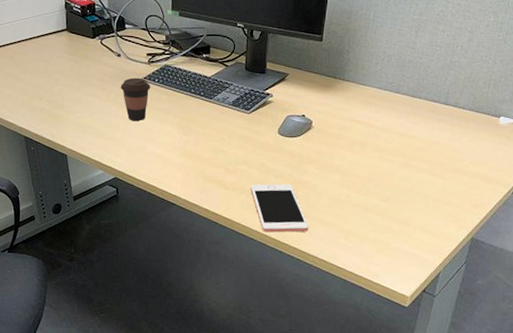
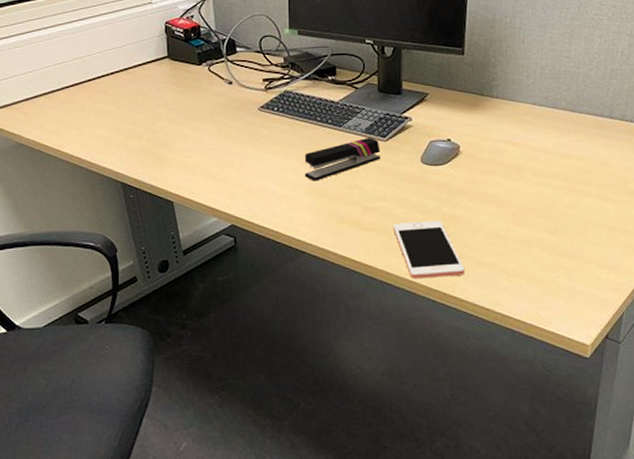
coffee cup: present [120,77,150,122] -> none [233,107,269,158]
stapler: none [178,109,244,145] -> present [304,137,381,181]

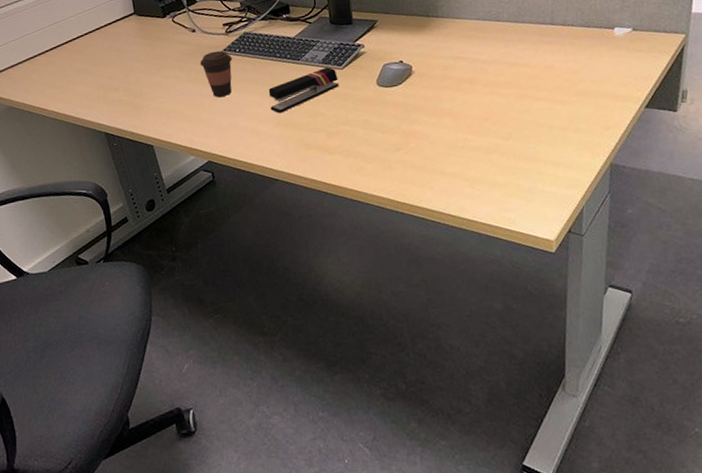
coffee cup: none [233,107,269,158] -> present [200,50,232,98]
cell phone: present [393,221,465,279] -> none [356,138,429,195]

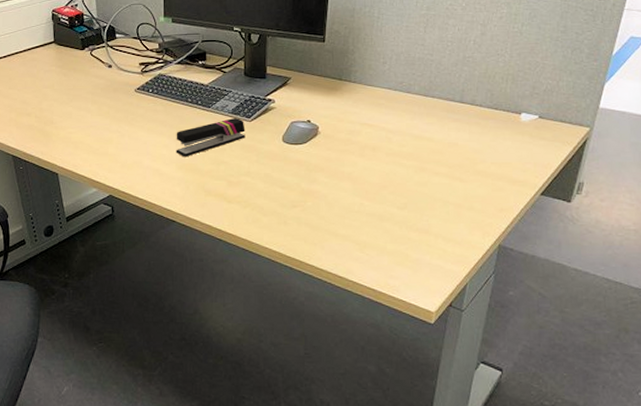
coffee cup: present [200,50,232,98] -> none [112,89,144,135]

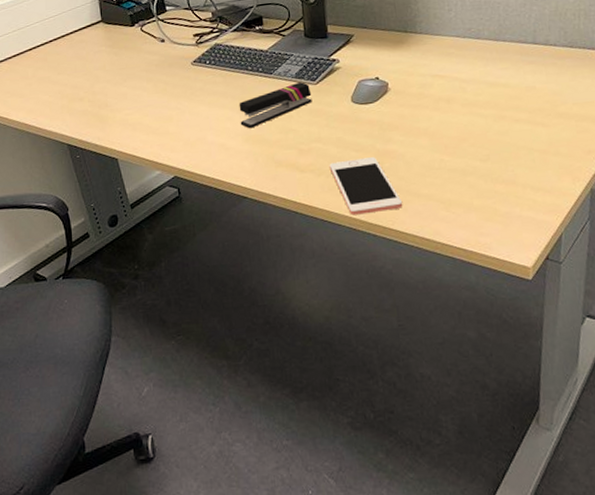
cell phone: none [255,195,321,248] -> present [329,157,403,215]

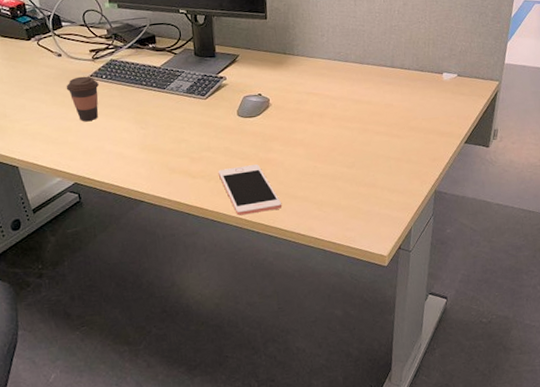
coffee cup: none [168,62,202,111] -> present [66,76,99,122]
stapler: present [239,81,312,129] -> none [134,96,202,139]

